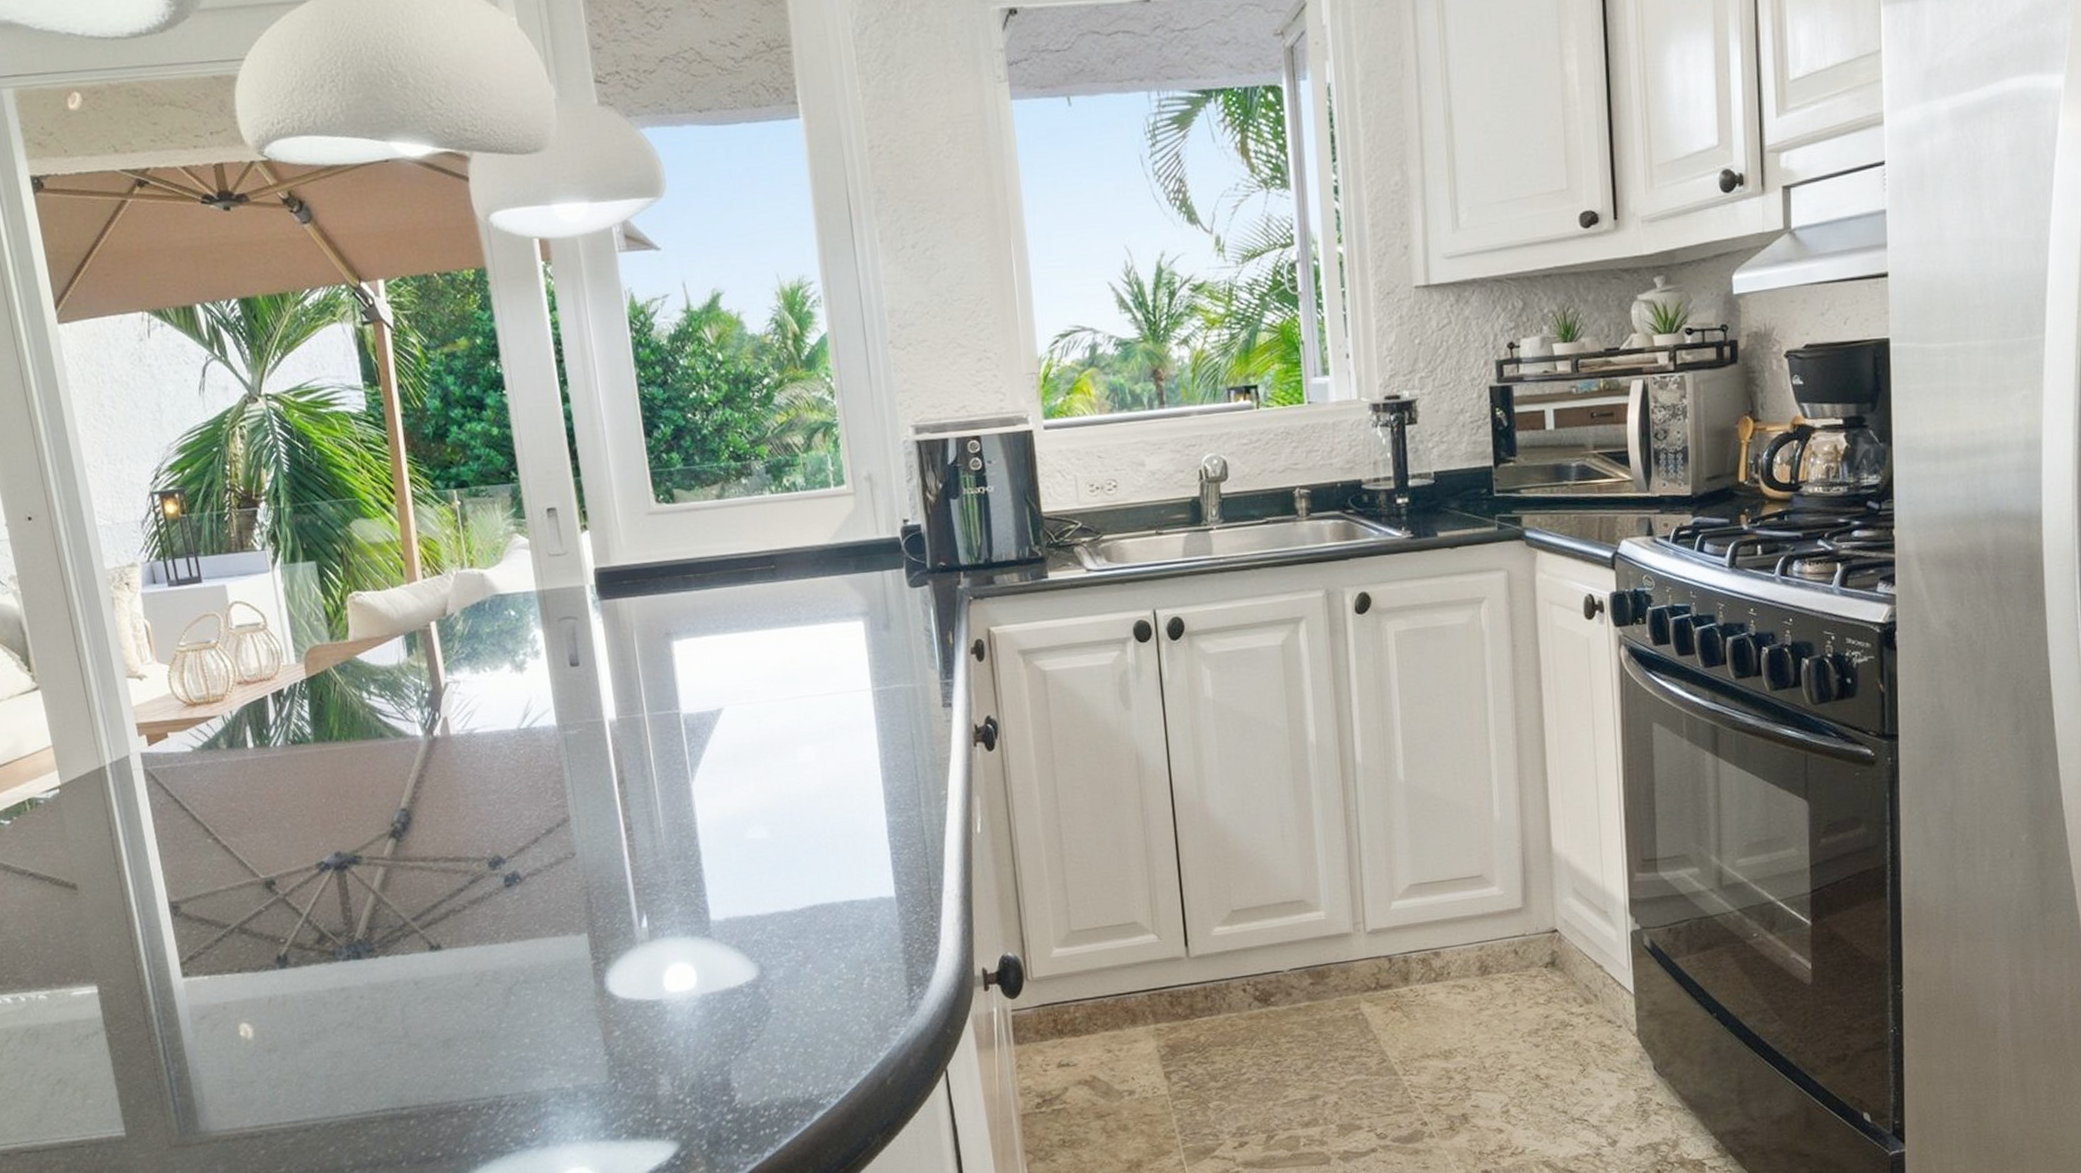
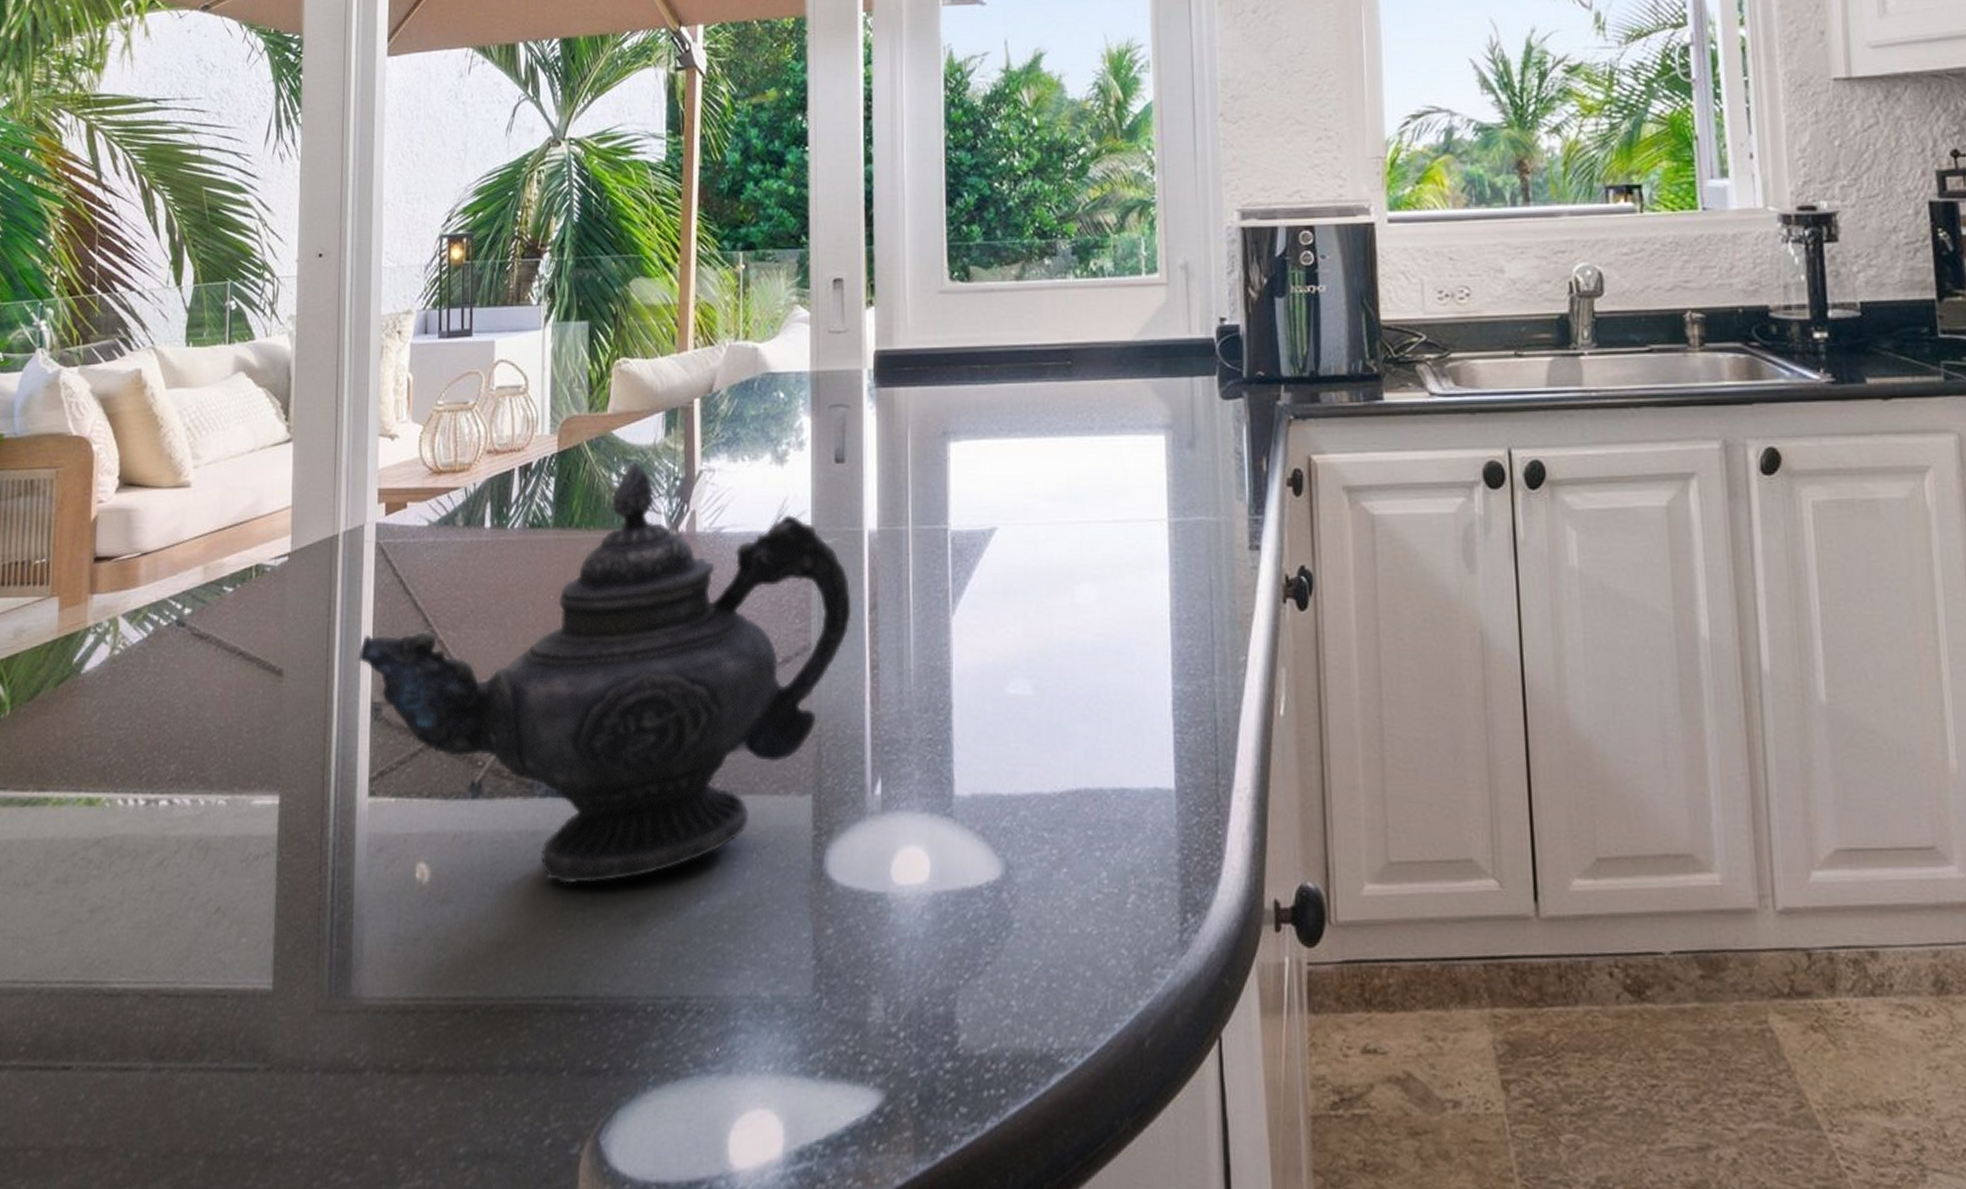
teapot: none [147,681,603,1025] -> present [358,463,851,884]

